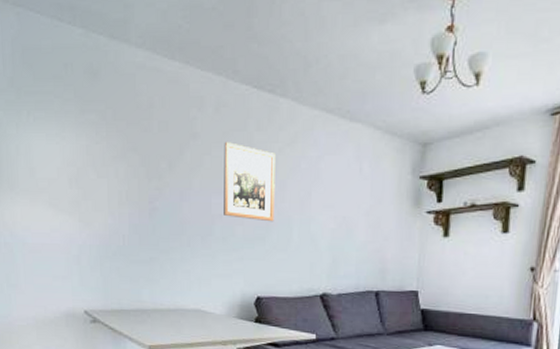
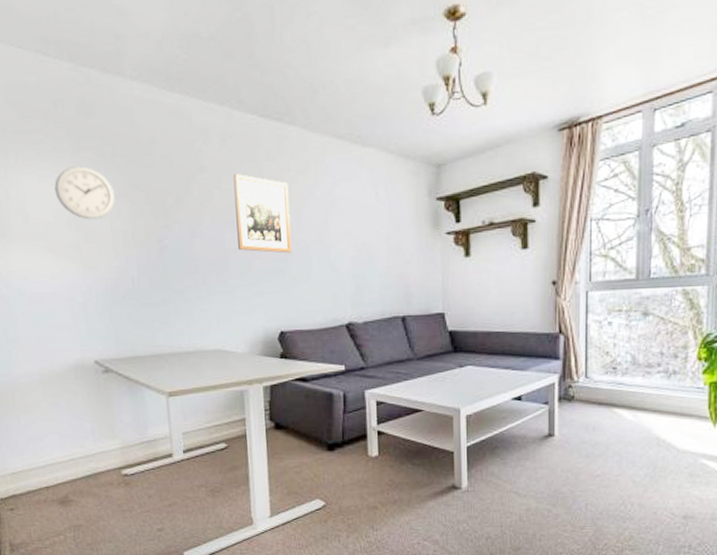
wall clock: none [59,126,113,178] -> present [54,165,115,220]

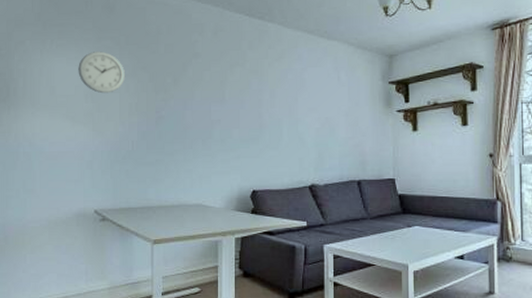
wall art: present [233,174,292,254] -> none [221,59,266,125]

